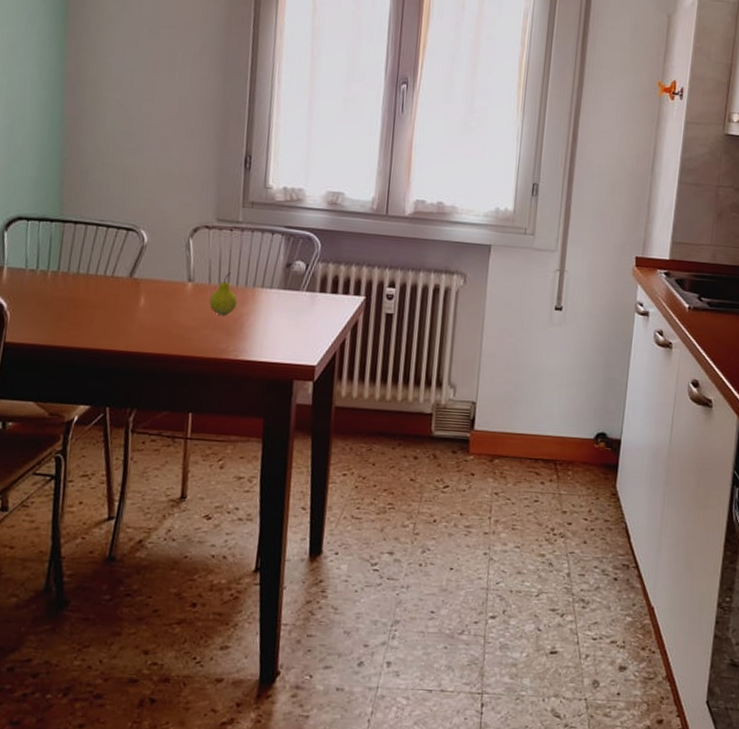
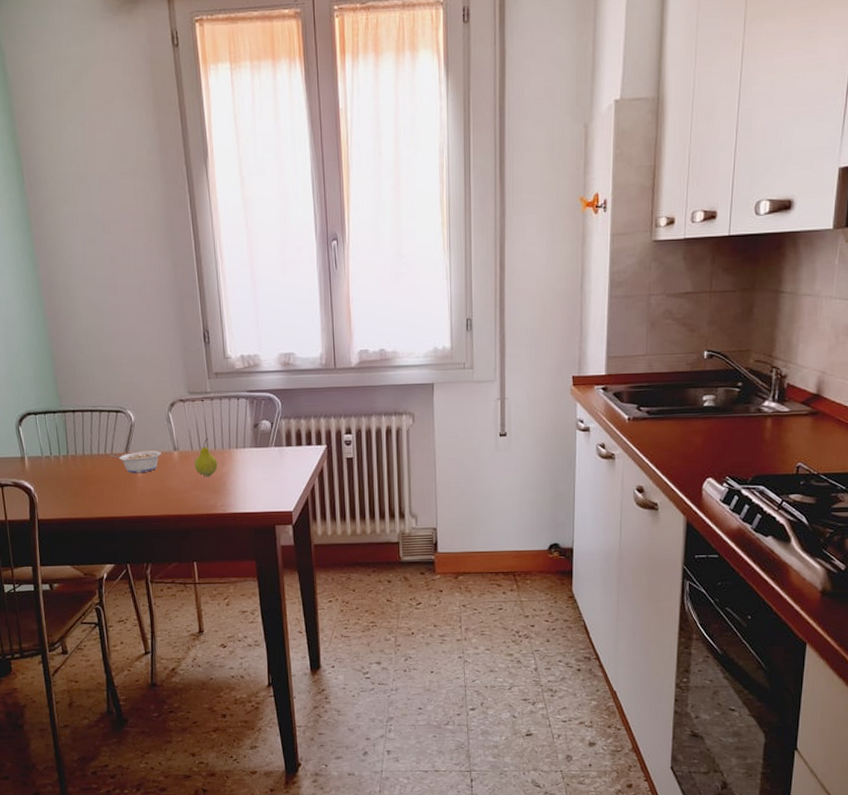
legume: none [110,277,172,303] -> present [110,451,161,474]

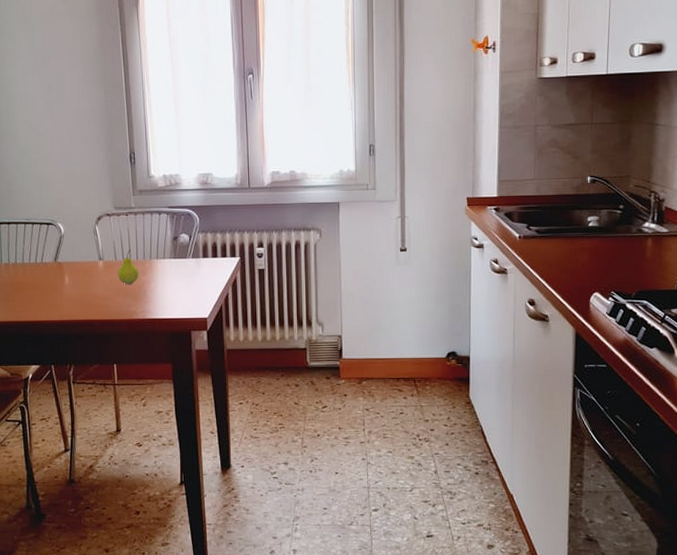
legume: present [110,451,161,474] -> none [40,260,87,281]

